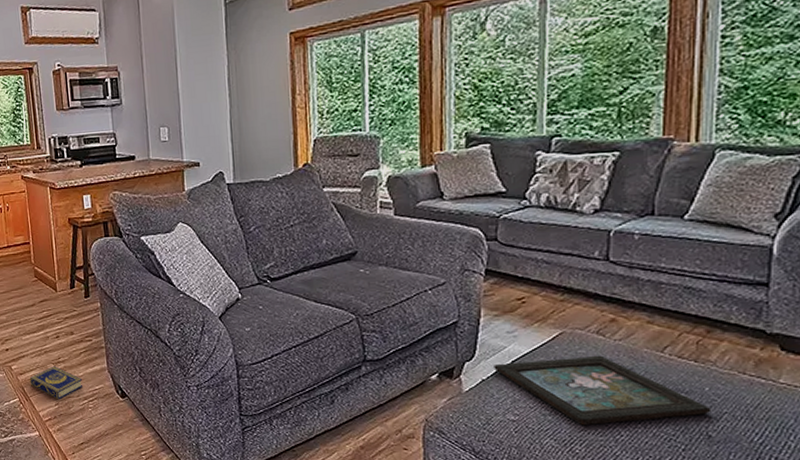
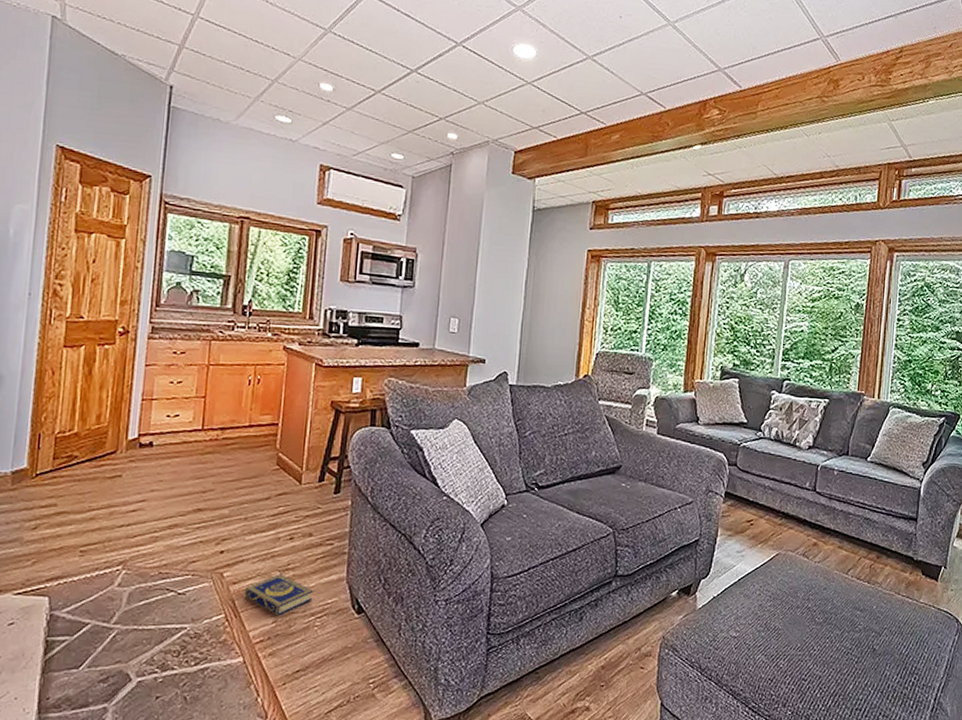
decorative tray: present [494,355,712,426] -> none [723,575,877,641]

